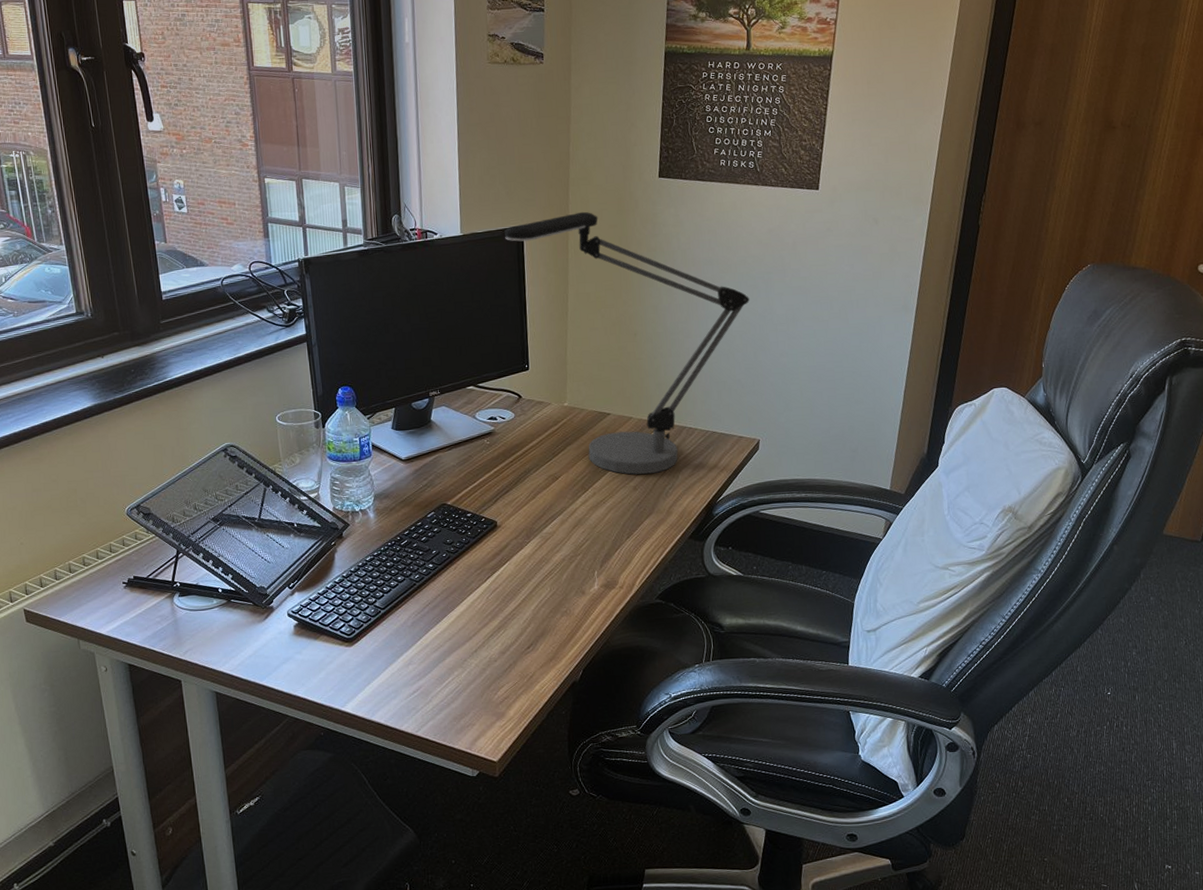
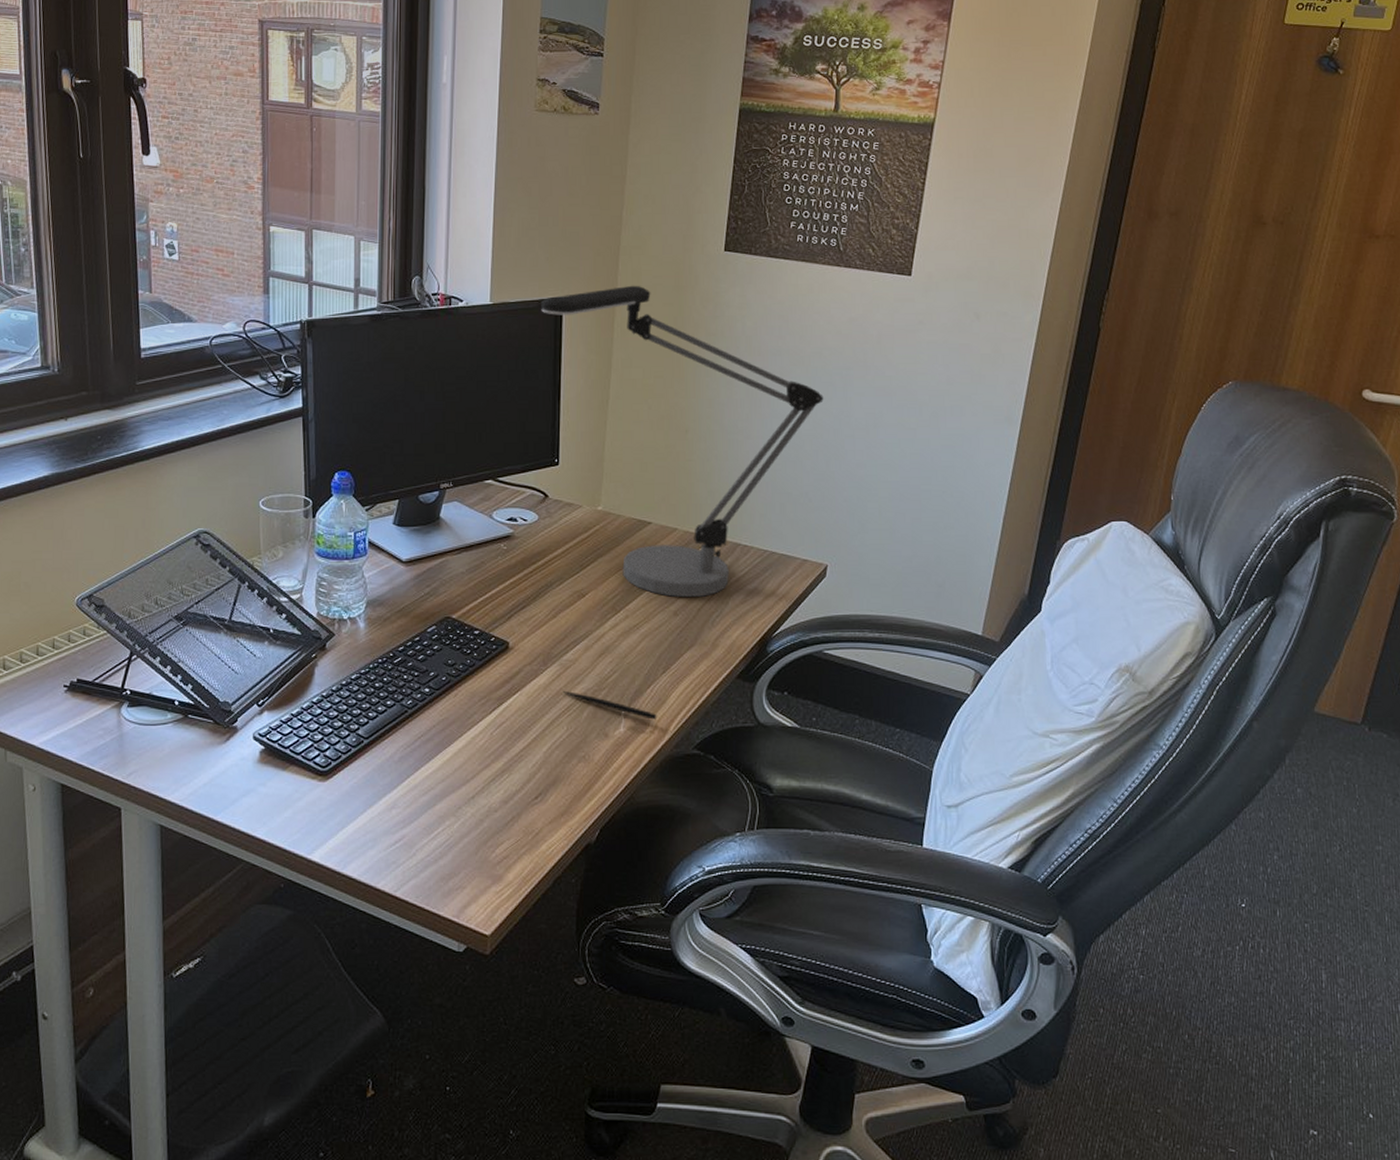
pen: none [544,559,625,577] -> present [562,691,657,720]

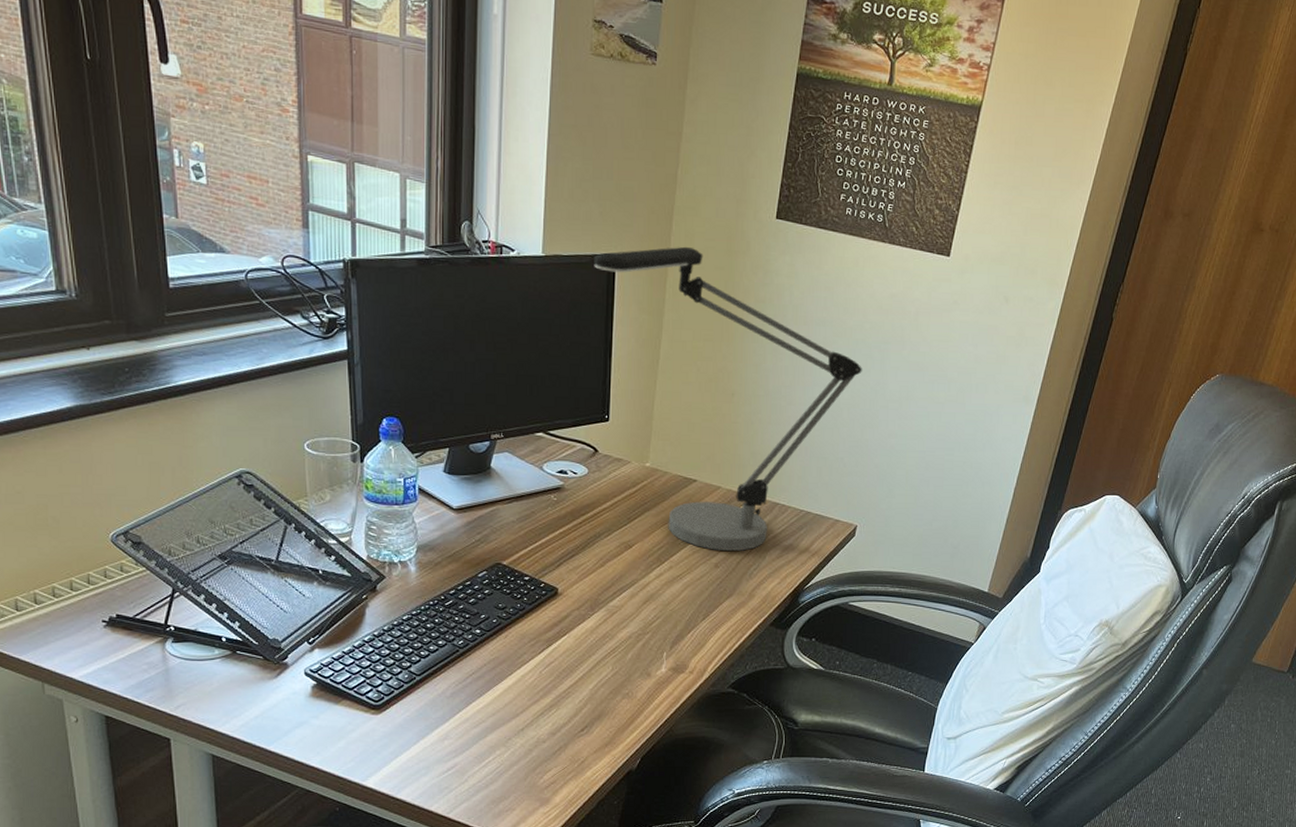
pen: present [562,691,657,720] -> none [608,635,696,661]

